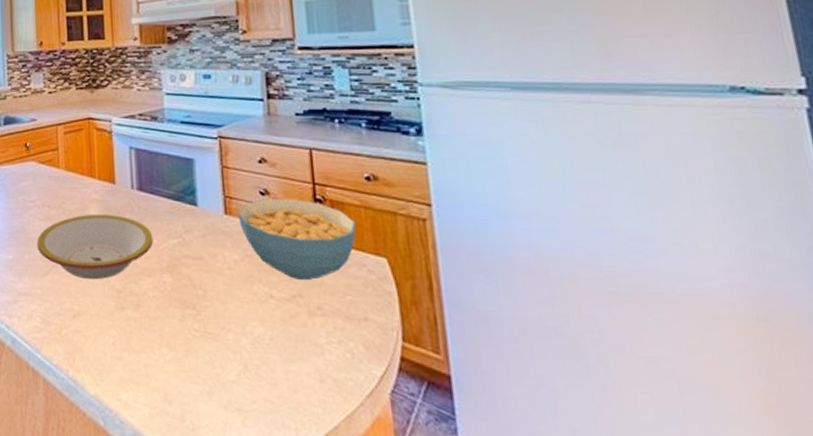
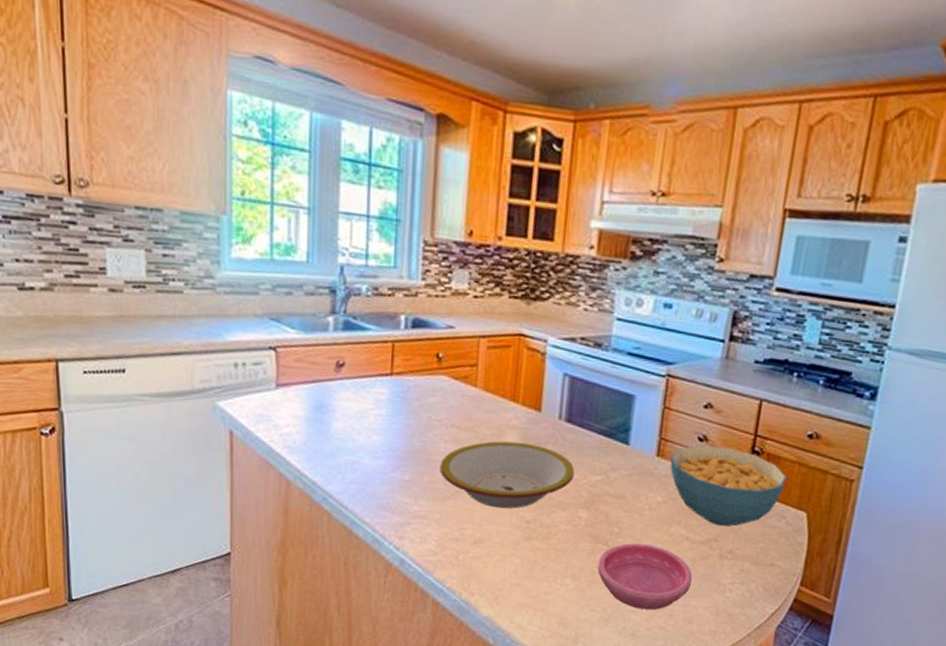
saucer: none [190,305,287,379] -> present [597,543,692,610]

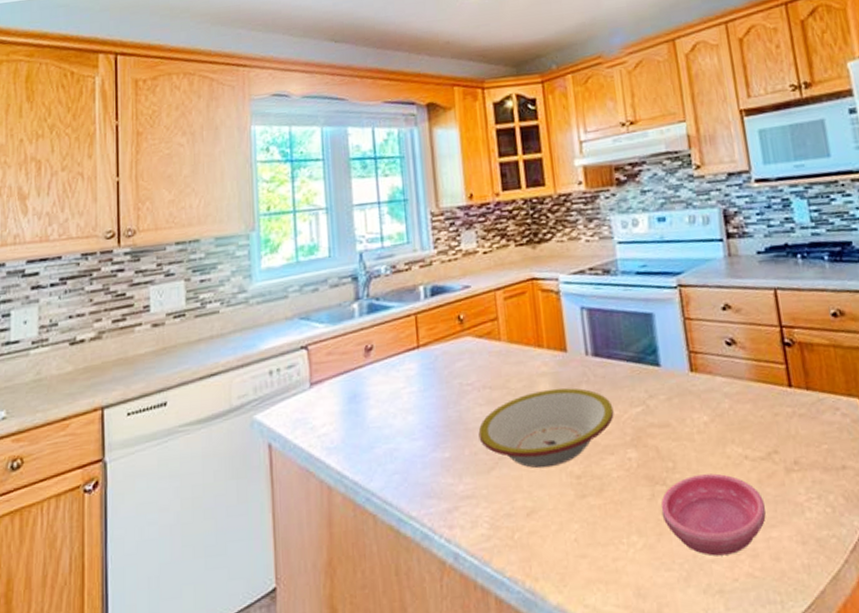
cereal bowl: present [670,444,787,527] -> none [704,345,827,435]

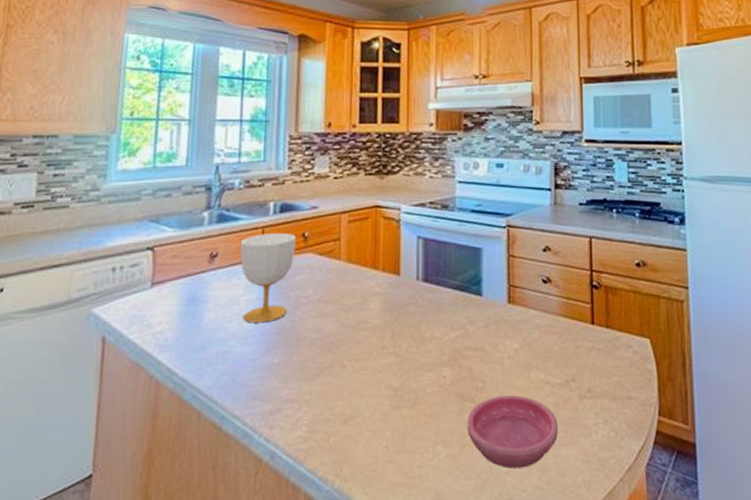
cup: none [394,317,453,418] -> present [240,232,297,323]
bowl: present [478,388,614,469] -> none [308,307,436,379]

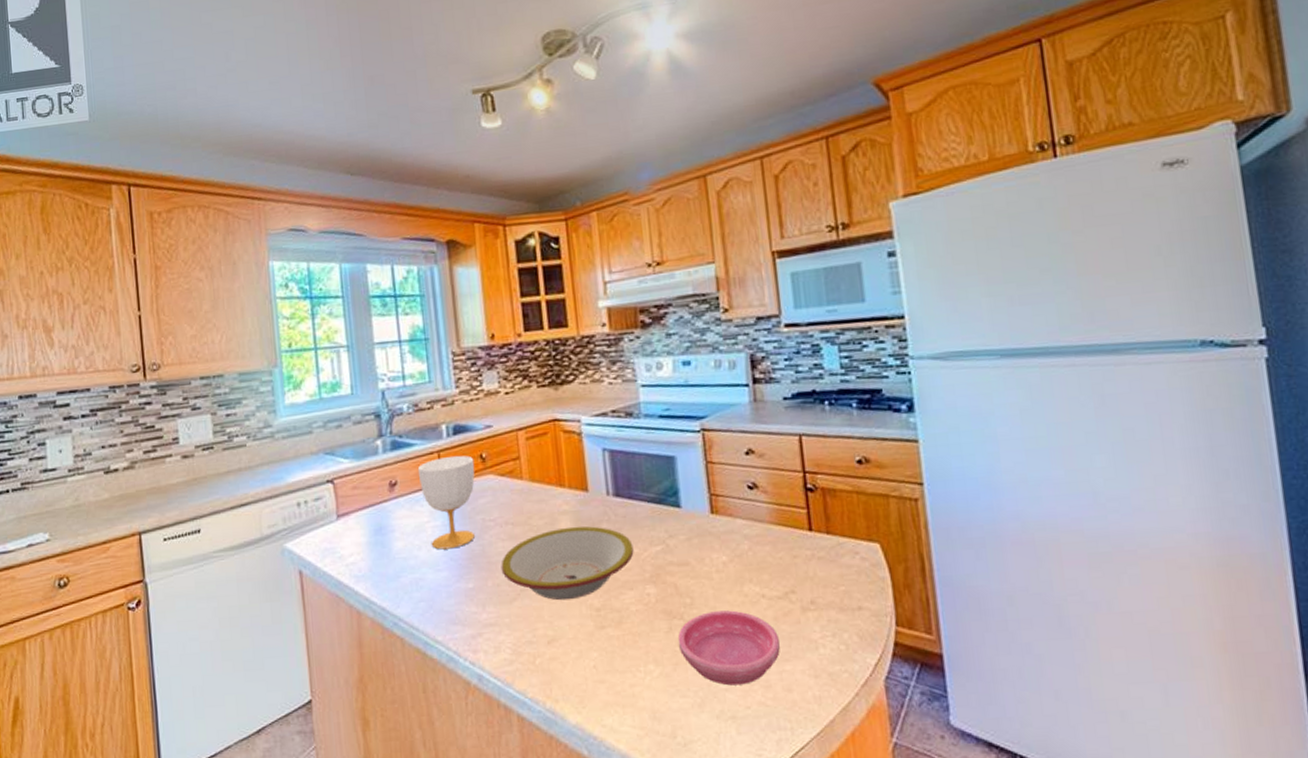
bowl: none [308,307,436,379] -> present [501,526,634,601]

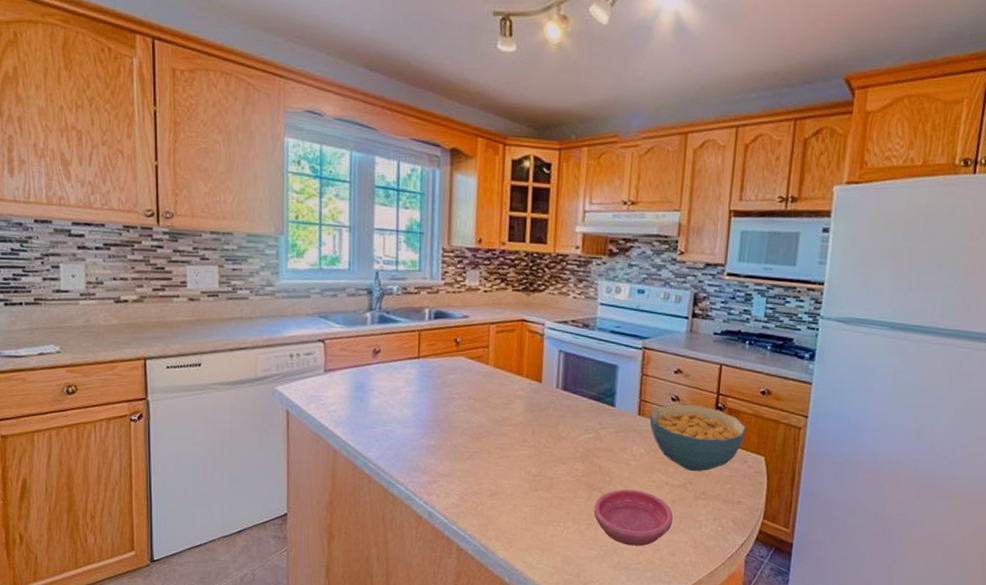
cup: present [417,455,475,550] -> none [399,336,450,412]
bowl: present [501,526,634,601] -> none [460,408,571,465]
cereal bowl: none [725,490,849,576] -> present [649,404,746,472]

